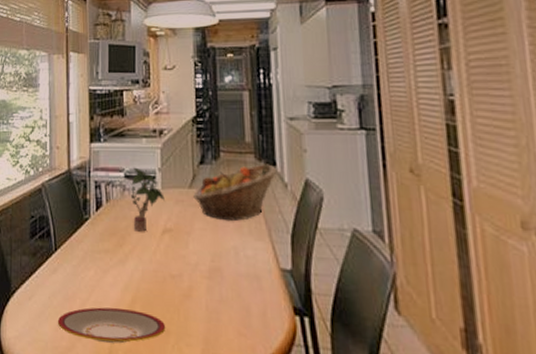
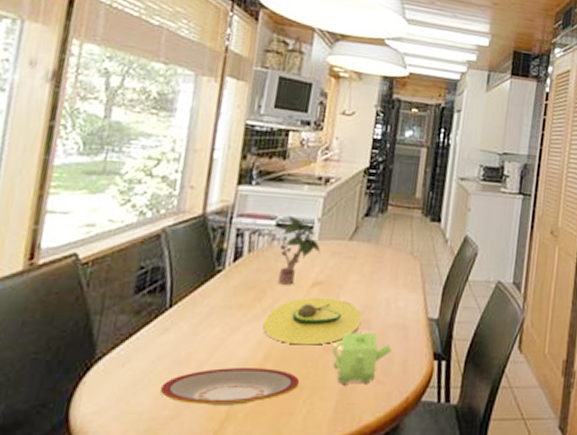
avocado: none [127,243,213,291] -> present [262,297,362,345]
teapot: none [191,280,248,335] -> present [332,332,392,384]
fruit basket: present [193,164,277,222] -> none [352,219,441,274]

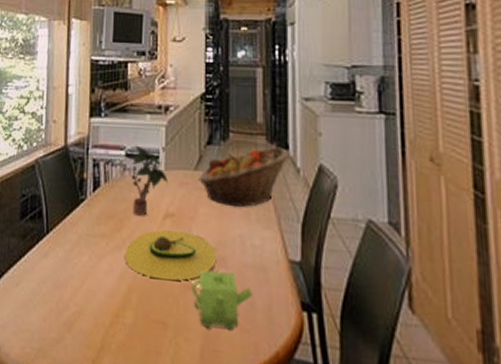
plate: present [159,367,300,405] -> none [45,296,164,337]
fruit basket: none [352,219,441,274] -> present [199,146,290,208]

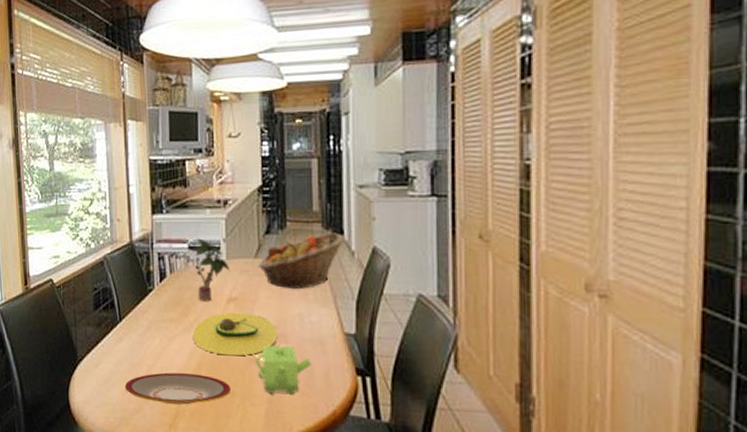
plate: none [45,296,164,337] -> present [124,372,232,405]

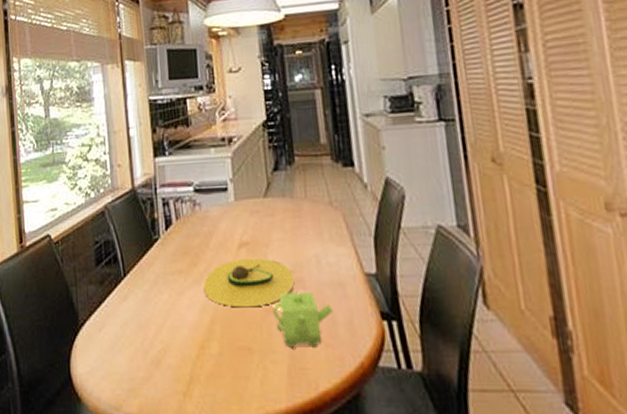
plate: present [124,372,232,405] -> none [132,330,249,368]
potted plant: present [194,238,230,301] -> none [201,179,239,248]
fruit basket: present [259,232,345,290] -> none [269,165,356,229]

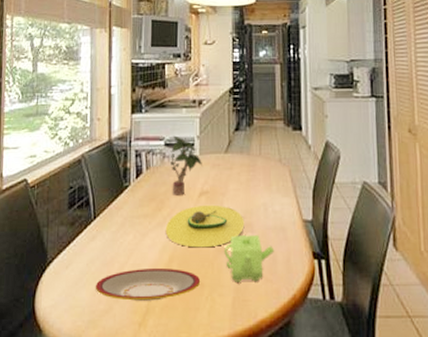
plate: none [132,330,249,368] -> present [95,267,201,301]
potted plant: none [201,179,239,248] -> present [169,135,202,195]

